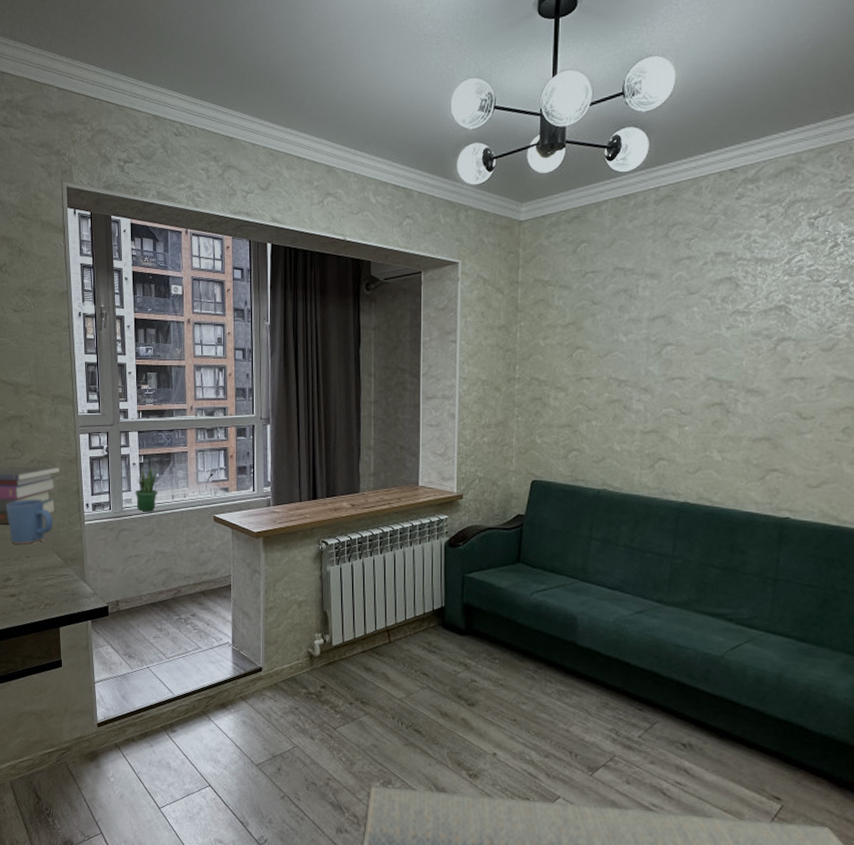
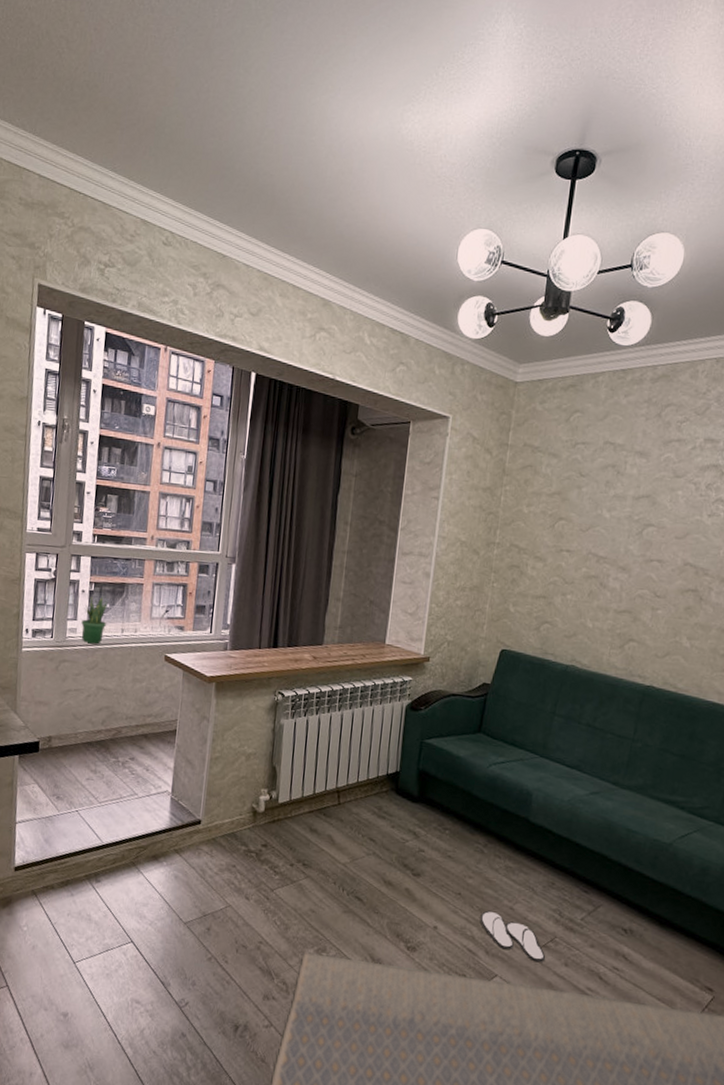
slippers: none [537,734,607,782] -> present [480,910,546,963]

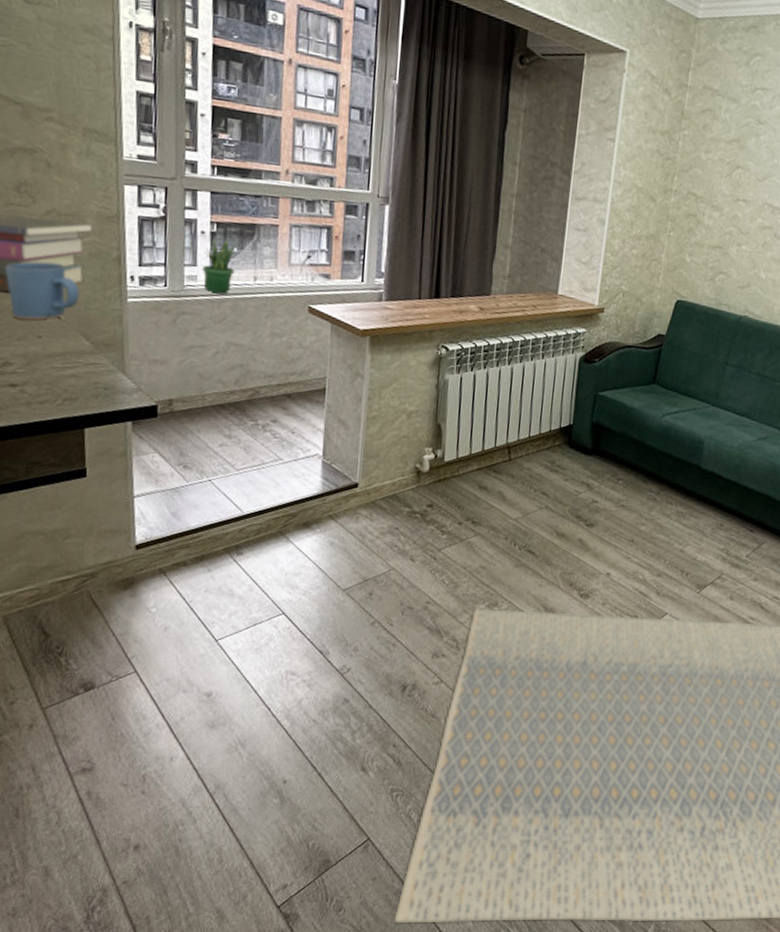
slippers: present [480,910,546,963] -> none [651,554,713,599]

